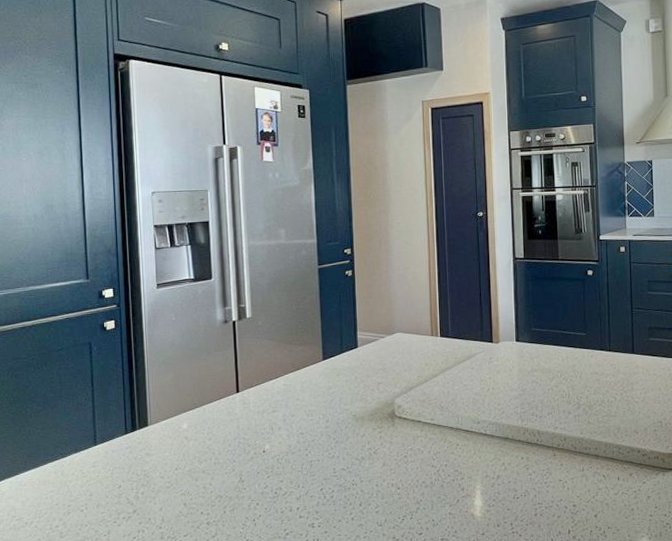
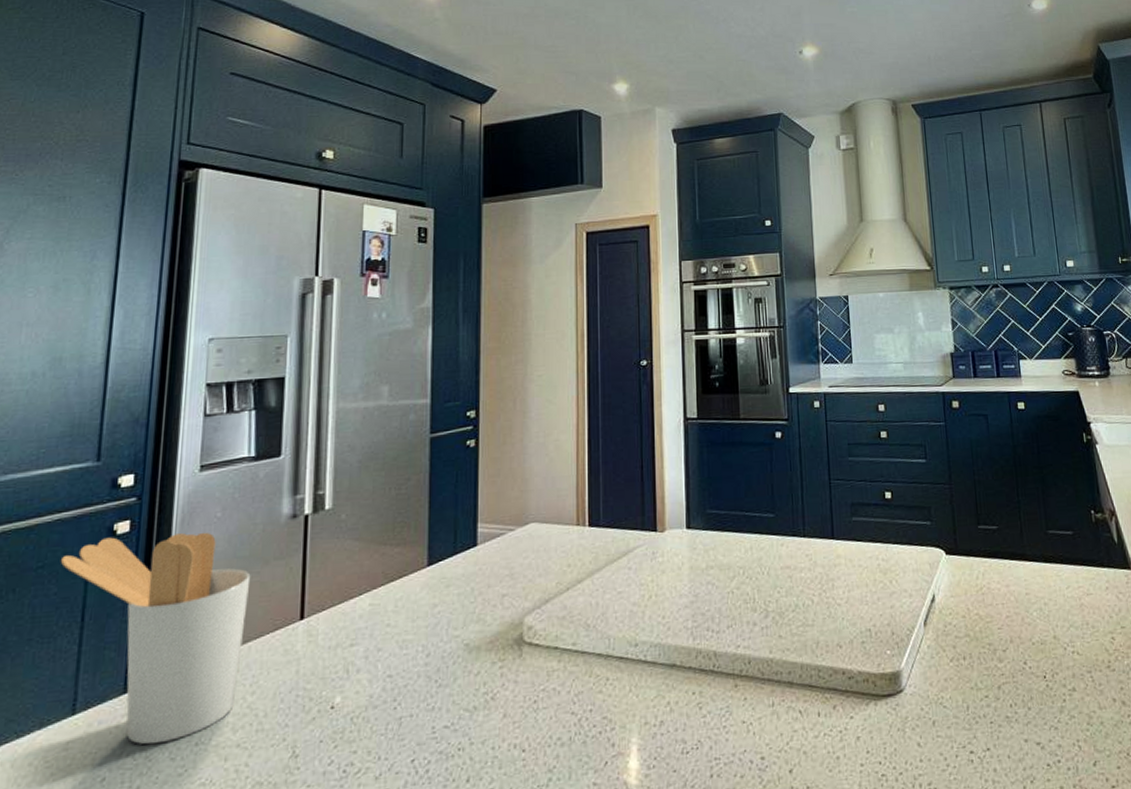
utensil holder: none [72,330,200,467] -> present [60,532,251,745]

